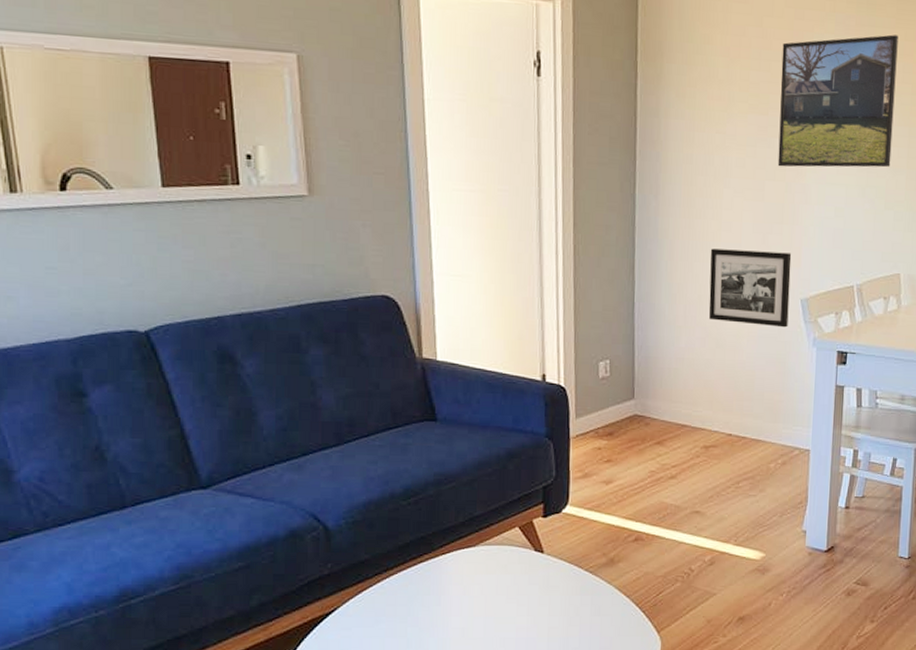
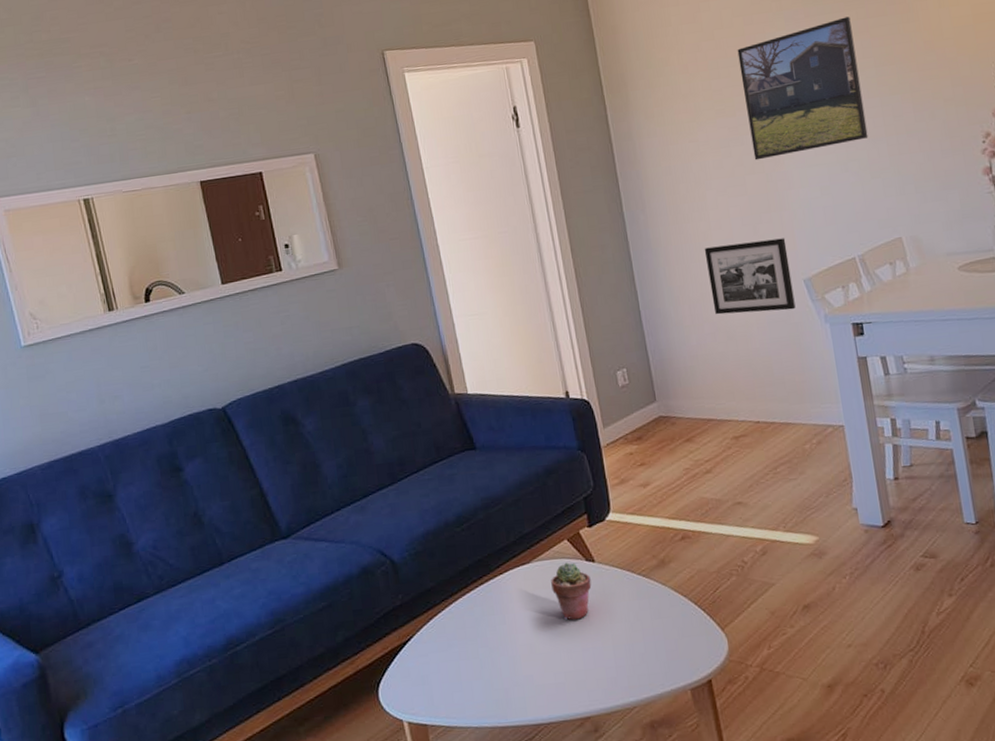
potted succulent: none [495,550,537,609] -> present [551,562,592,620]

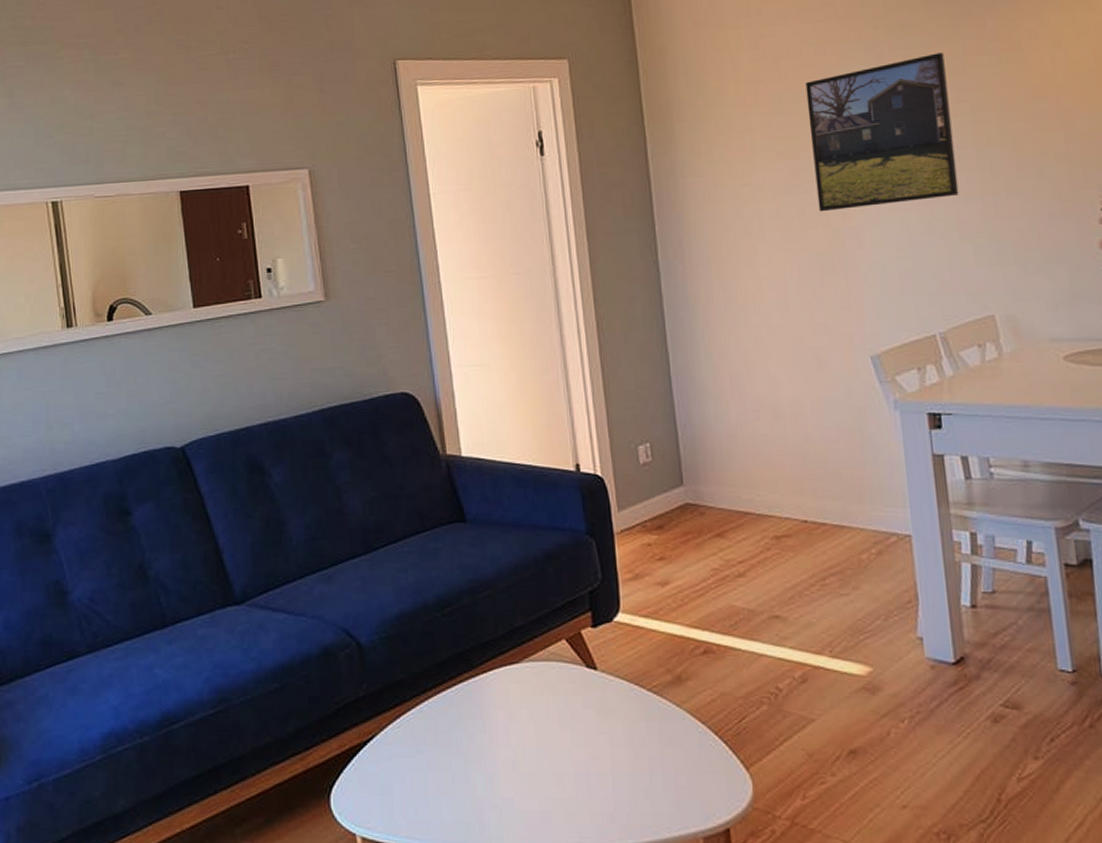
potted succulent: present [551,562,592,620] -> none [543,666,591,737]
picture frame: present [704,238,796,315] -> none [752,305,859,391]

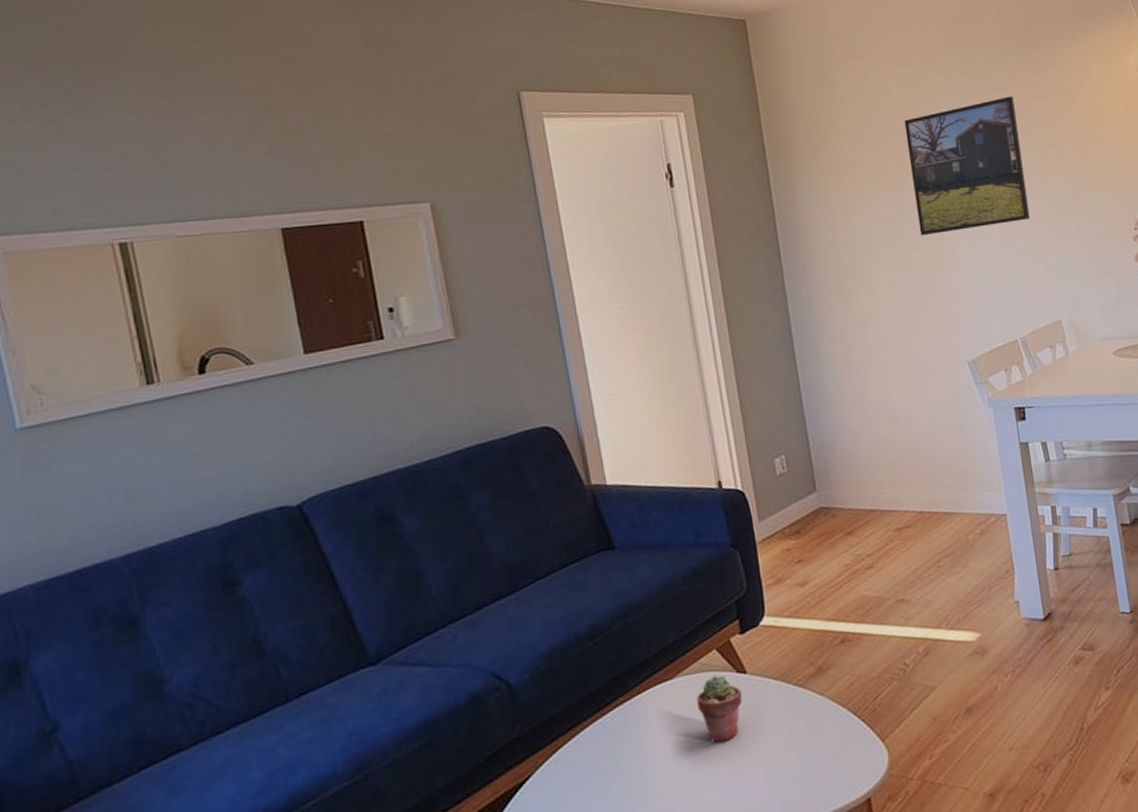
potted succulent: none [543,666,591,737] -> present [697,675,743,742]

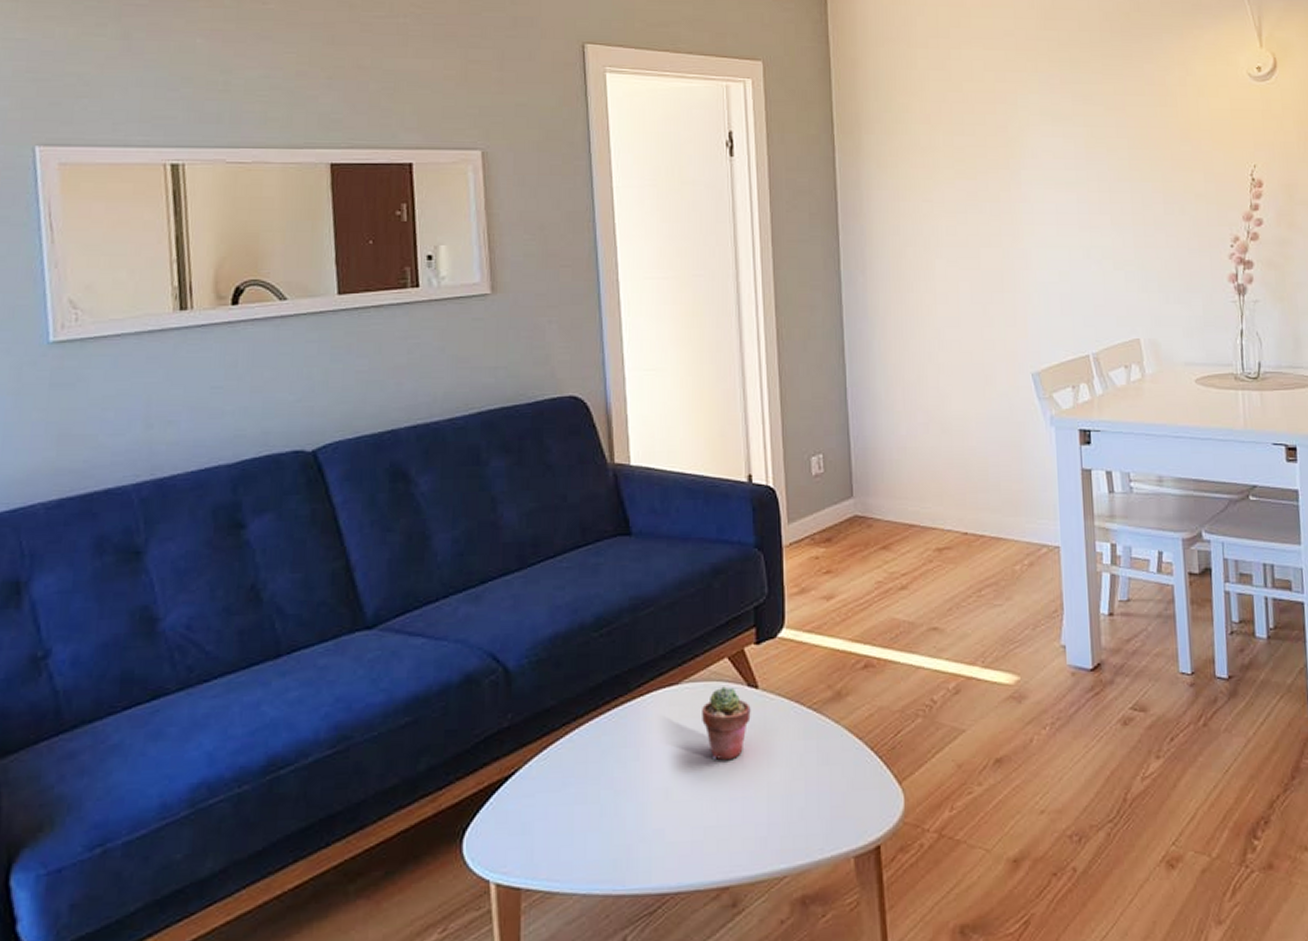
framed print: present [904,96,1030,236] -> none [985,90,1115,232]

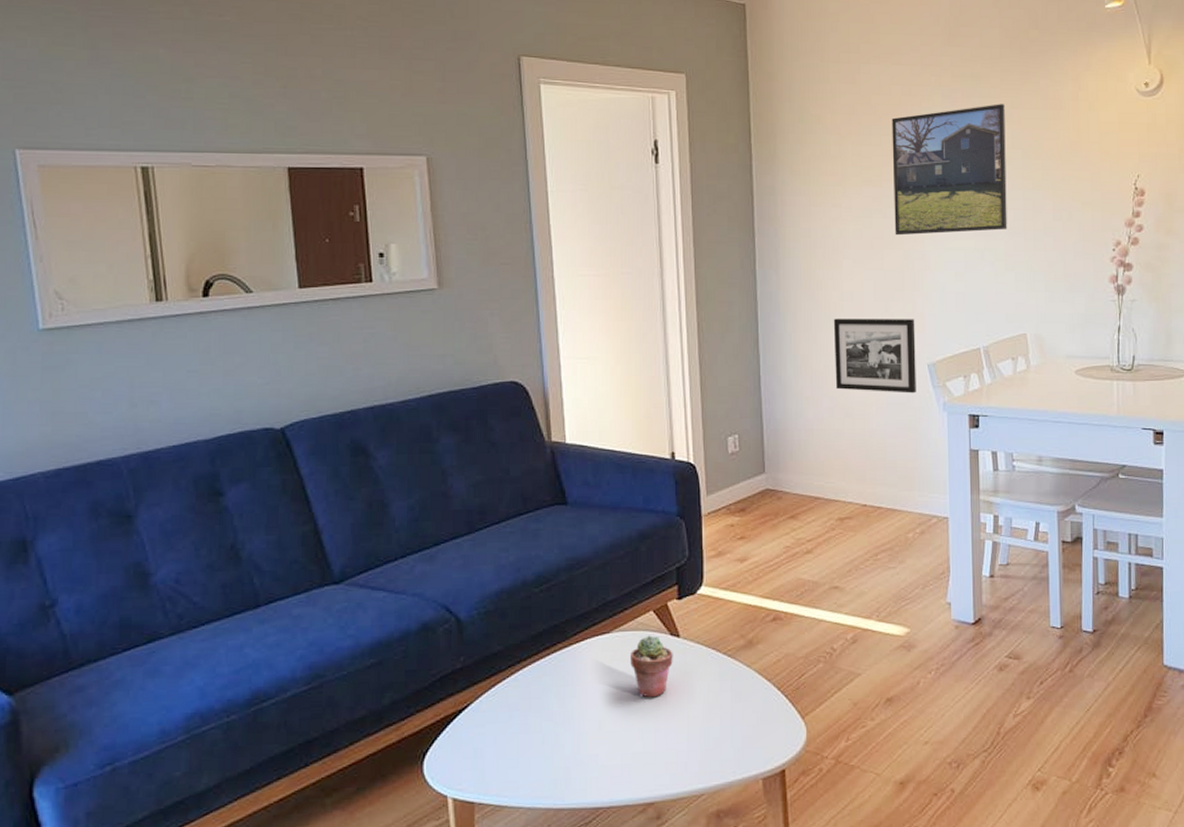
picture frame: none [926,323,1020,406] -> present [833,319,916,394]
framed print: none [985,90,1115,232] -> present [891,104,1007,236]

